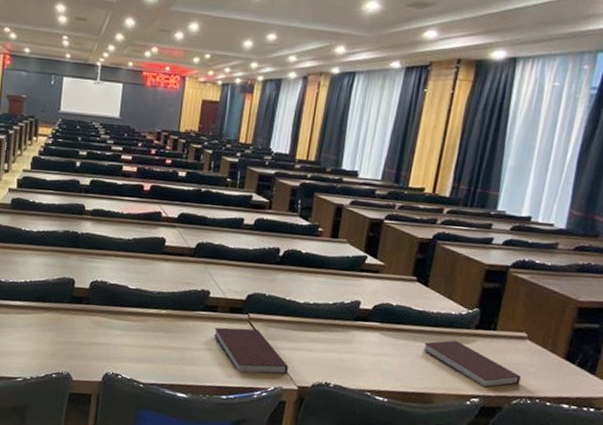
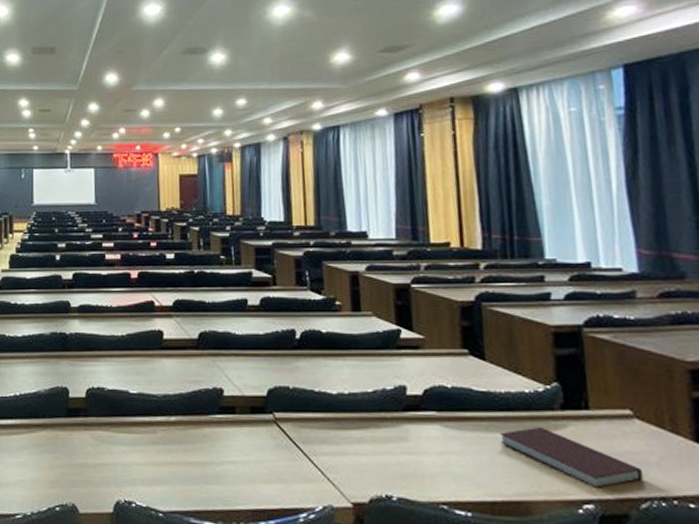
notebook: present [214,327,288,375] -> none [236,431,336,490]

